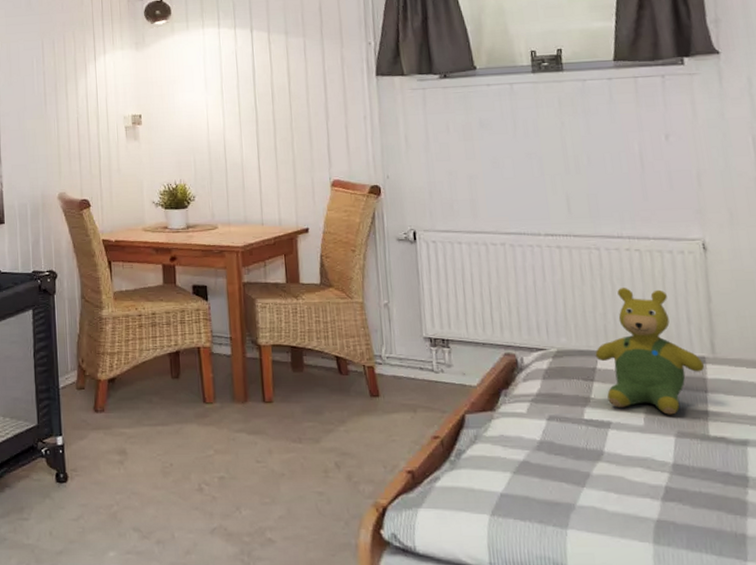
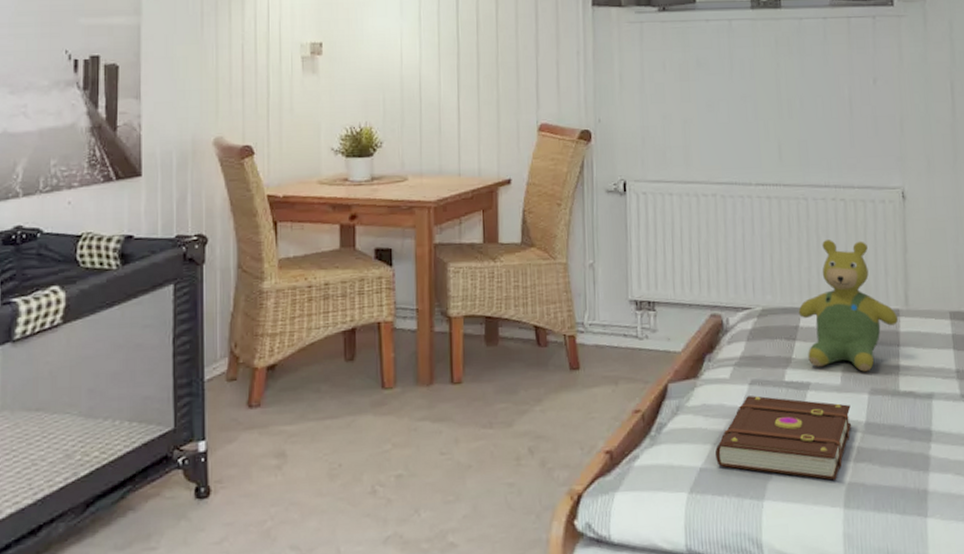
book: none [515,431,659,516] -> present [715,395,852,480]

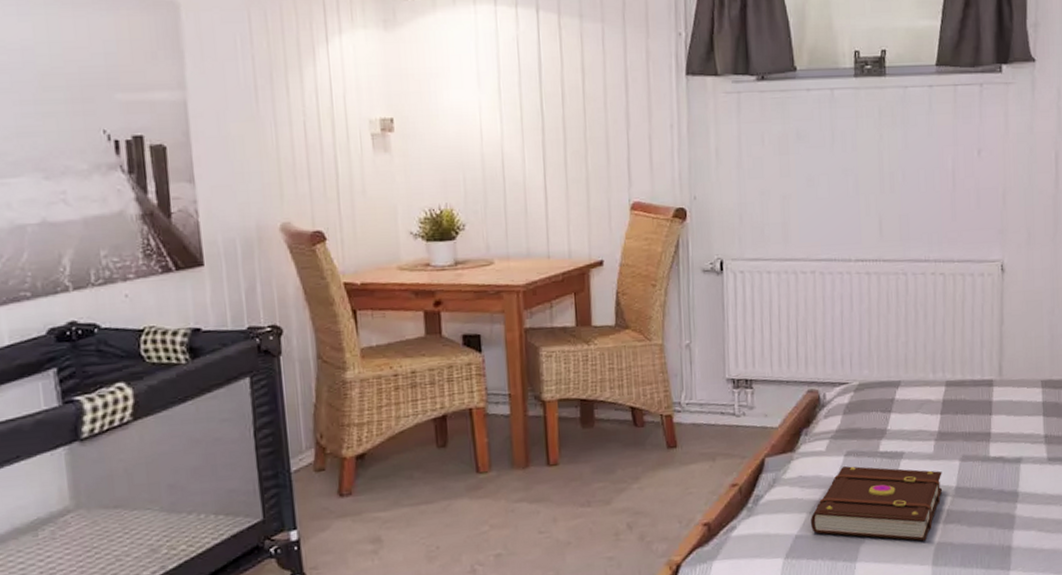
teddy bear: present [798,240,899,372] -> none [894,314,992,440]

